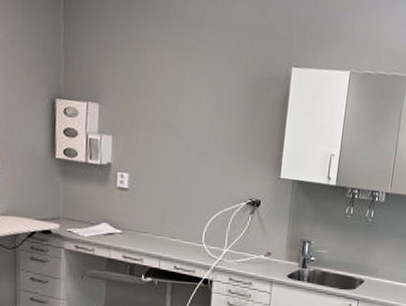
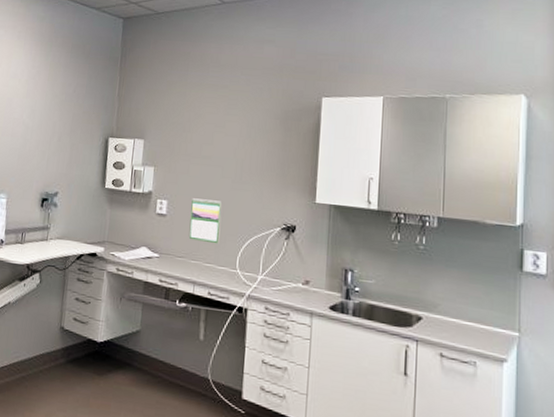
calendar: none [153,171,187,219] -> present [188,198,222,244]

